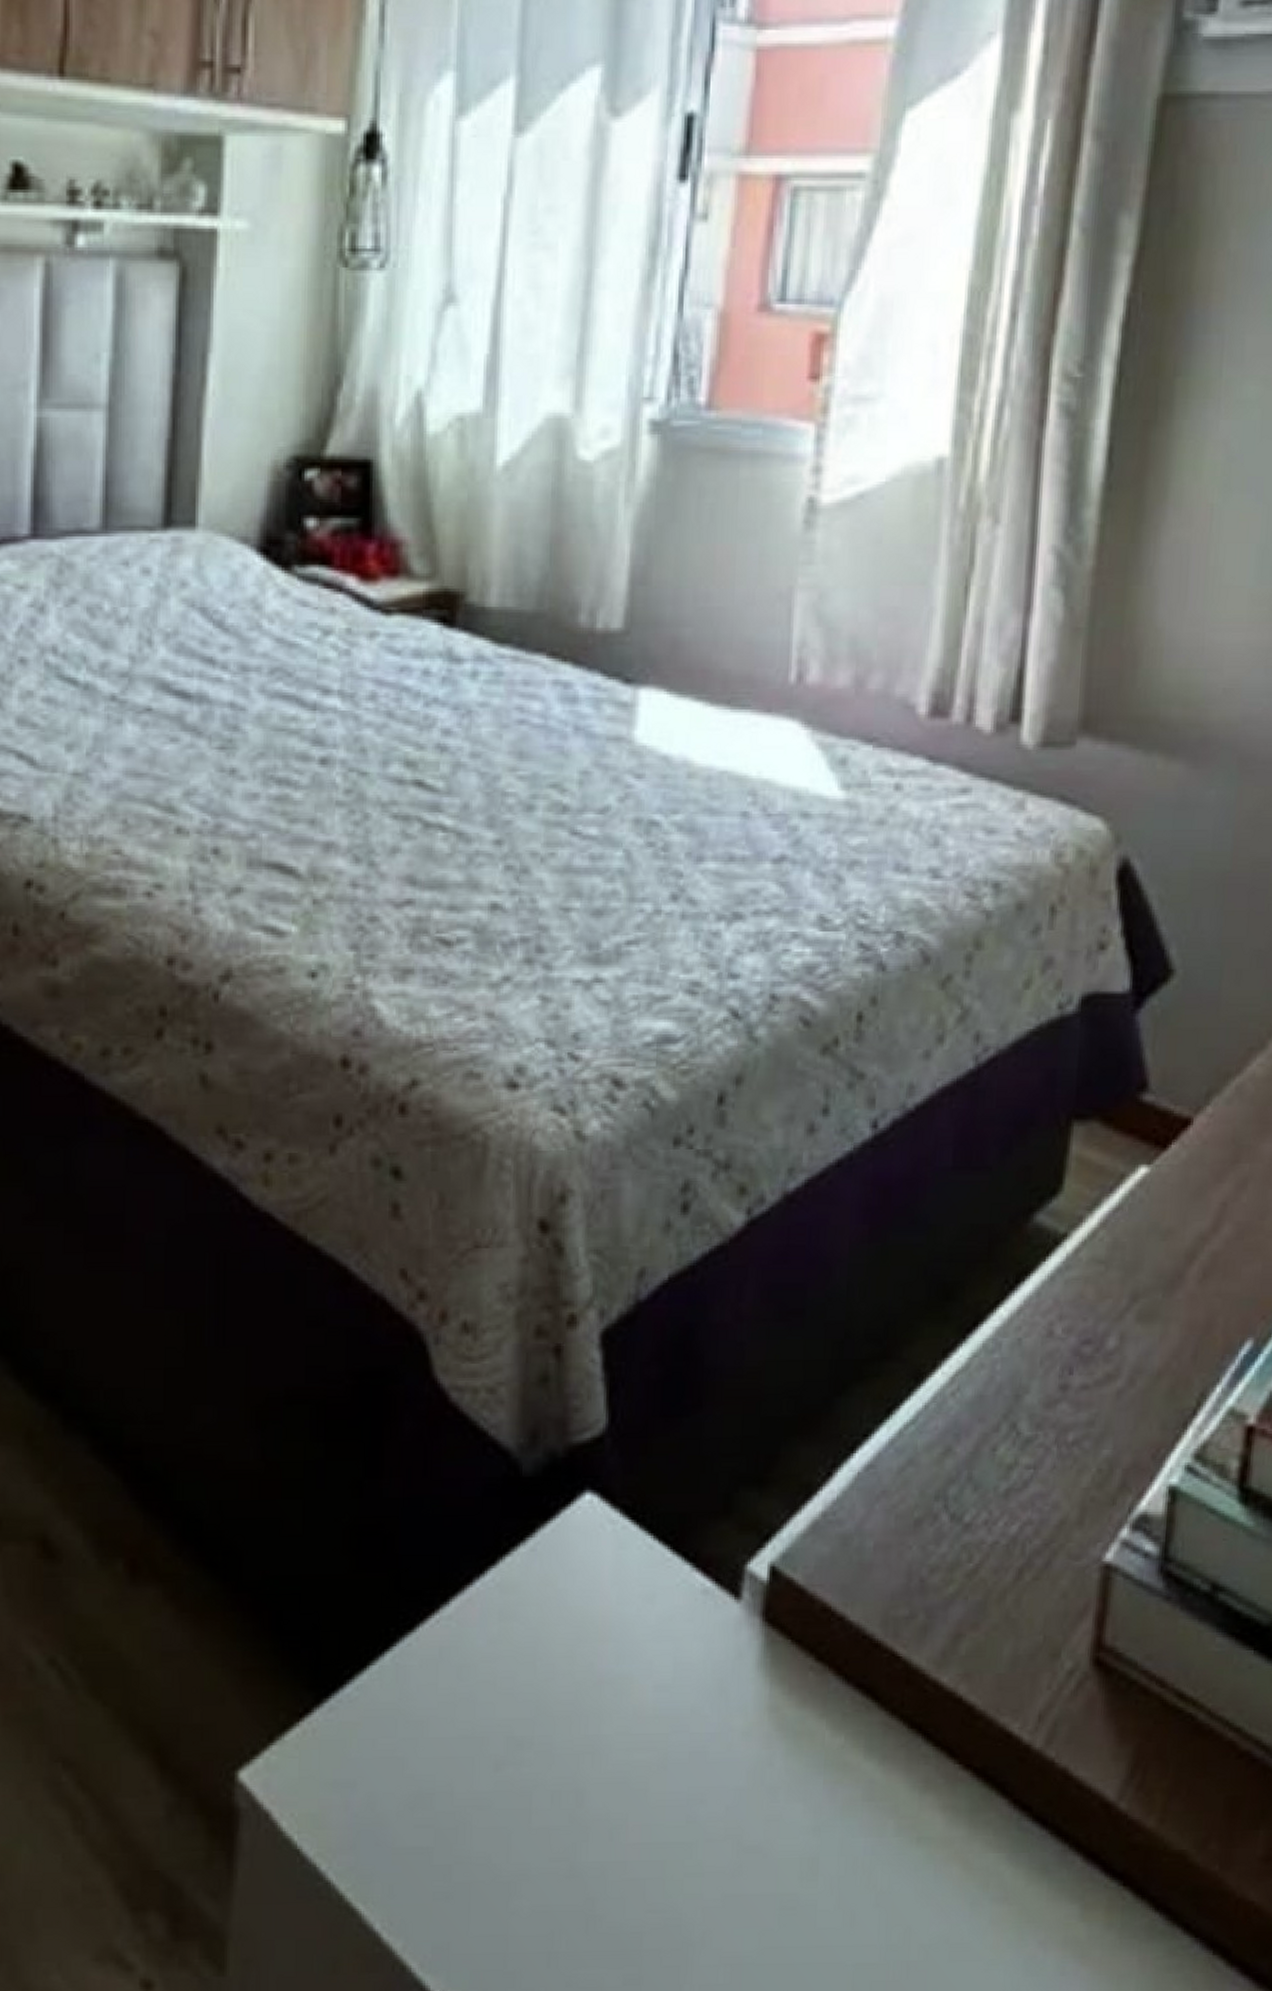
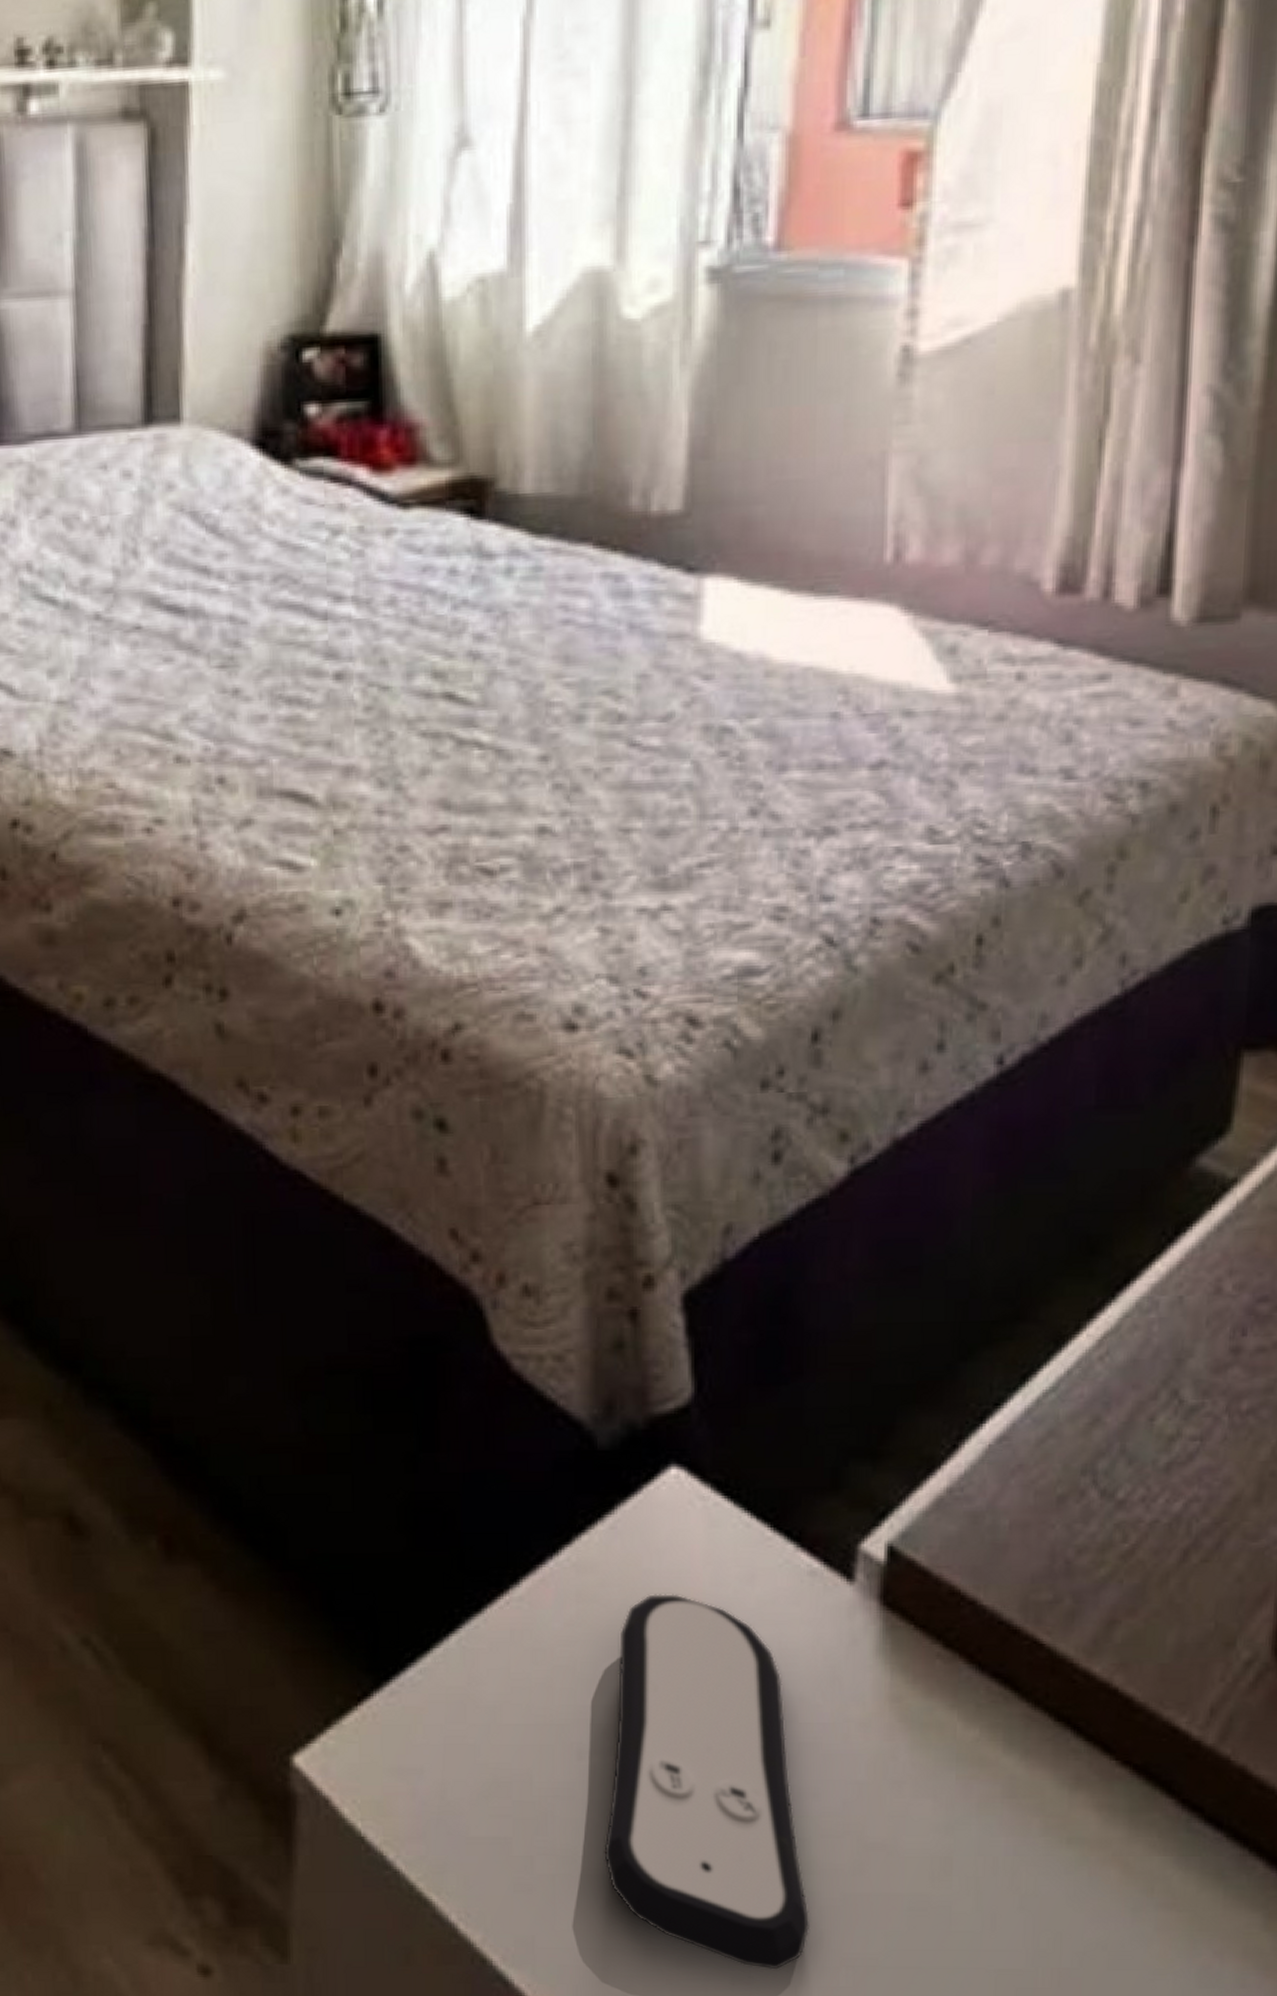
remote control: none [515,1612,695,1970] -> present [604,1594,811,1970]

